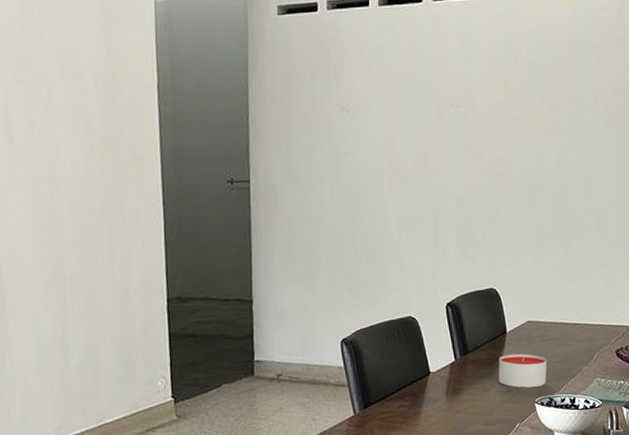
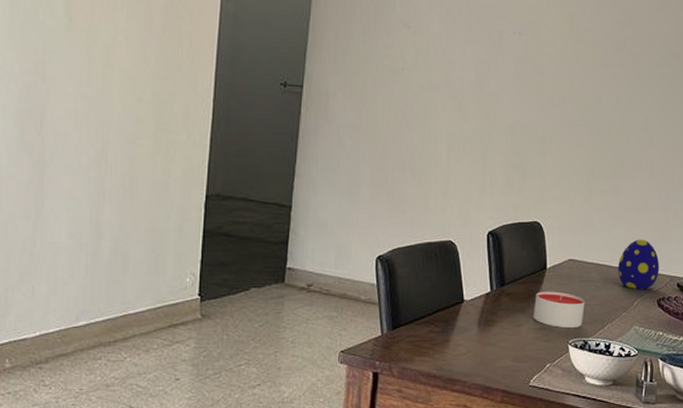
decorative egg: none [574,293,615,343] -> present [617,239,660,290]

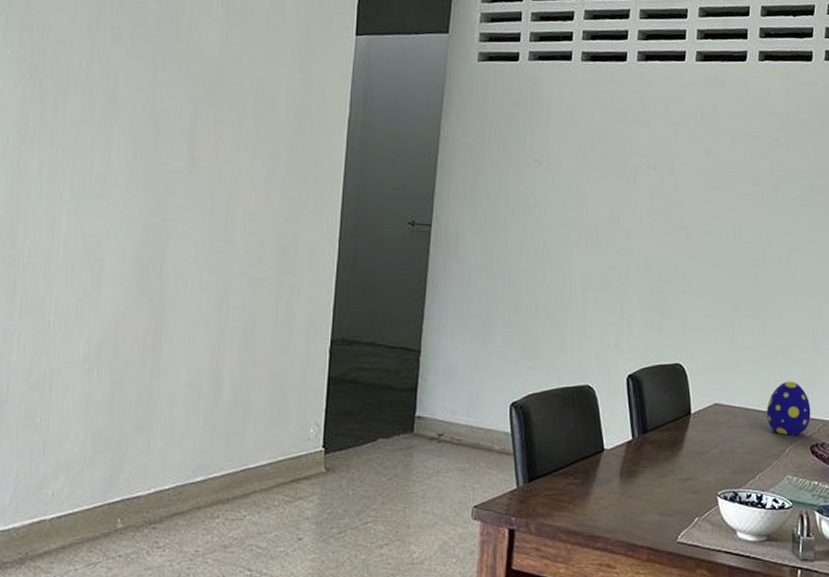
candle: present [533,291,585,329] -> none [678,438,733,479]

